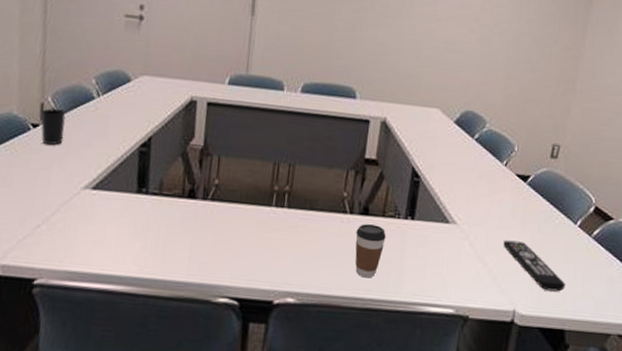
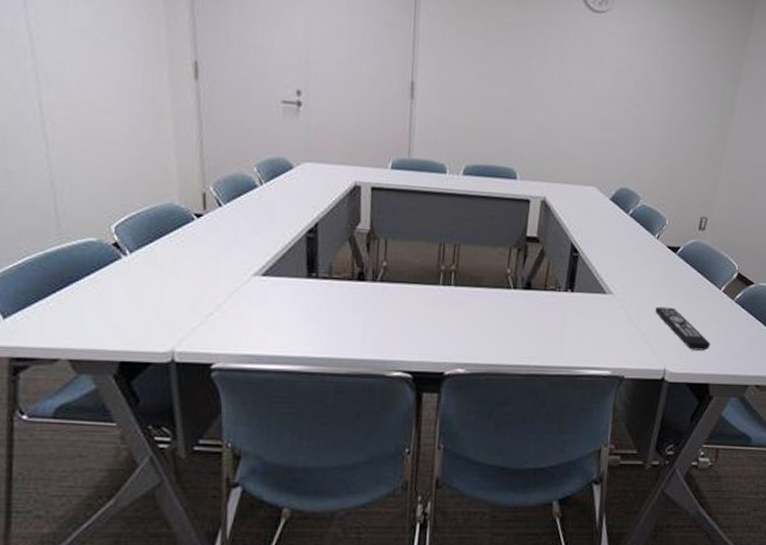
cup: present [40,108,66,145] -> none [203,198,230,235]
coffee cup: present [355,224,386,278] -> none [519,298,548,347]

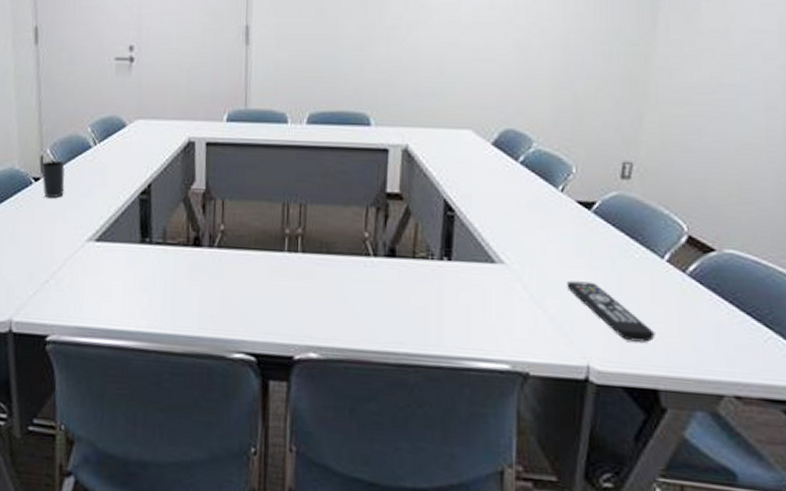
cup: none [203,198,230,235] -> present [41,161,65,198]

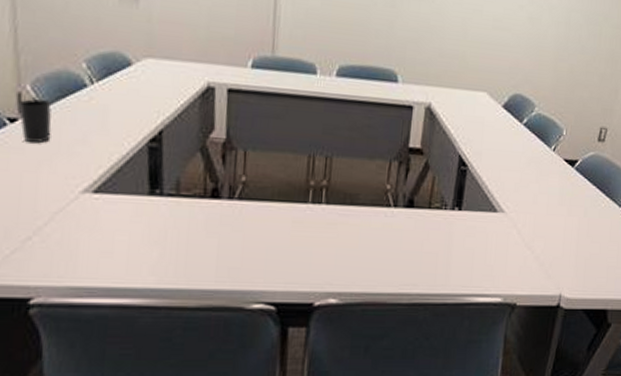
remote control: present [567,281,655,343] -> none [551,226,609,274]

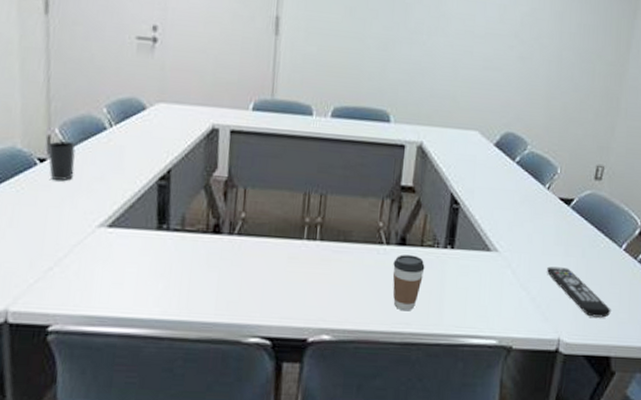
coffee cup: none [400,217,433,273] -> present [392,255,425,311]
remote control: none [551,226,609,274] -> present [547,266,611,318]

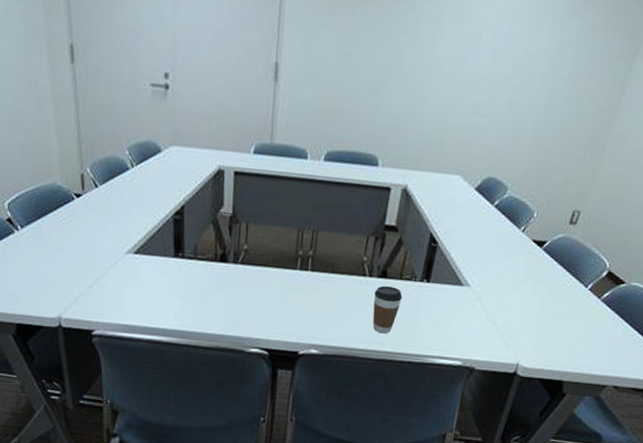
cup: present [47,141,76,181] -> none [81,179,105,214]
remote control: present [547,266,611,318] -> none [513,301,570,348]

